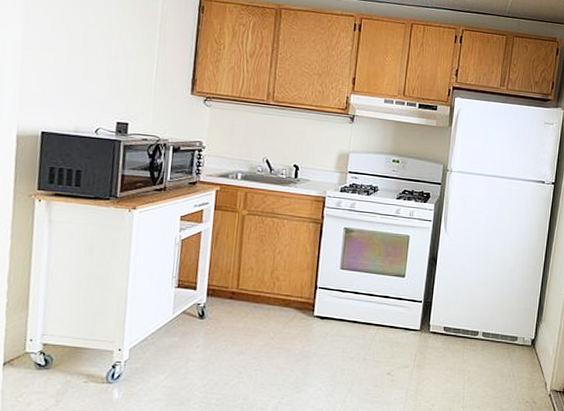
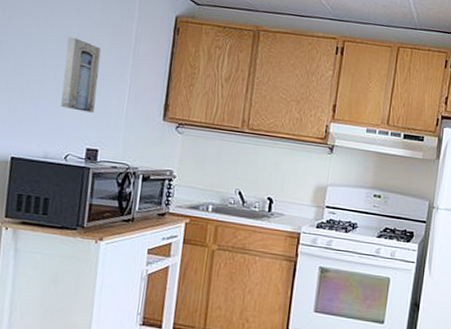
wall art: none [89,15,128,88] -> present [61,37,102,113]

